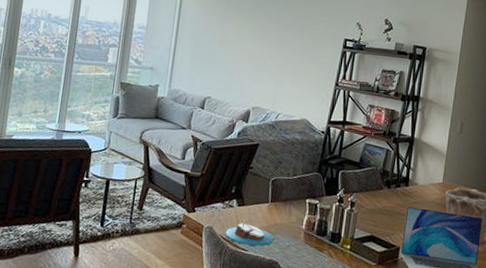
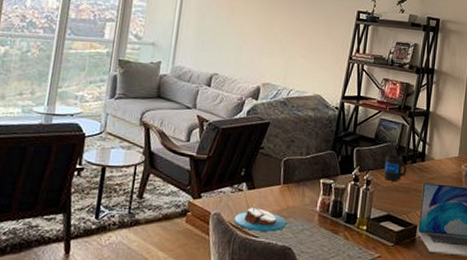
mug: none [367,179,391,204] -> present [383,155,407,181]

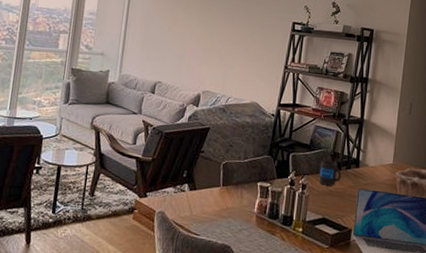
candle: present [234,204,287,232] -> none [177,204,226,231]

